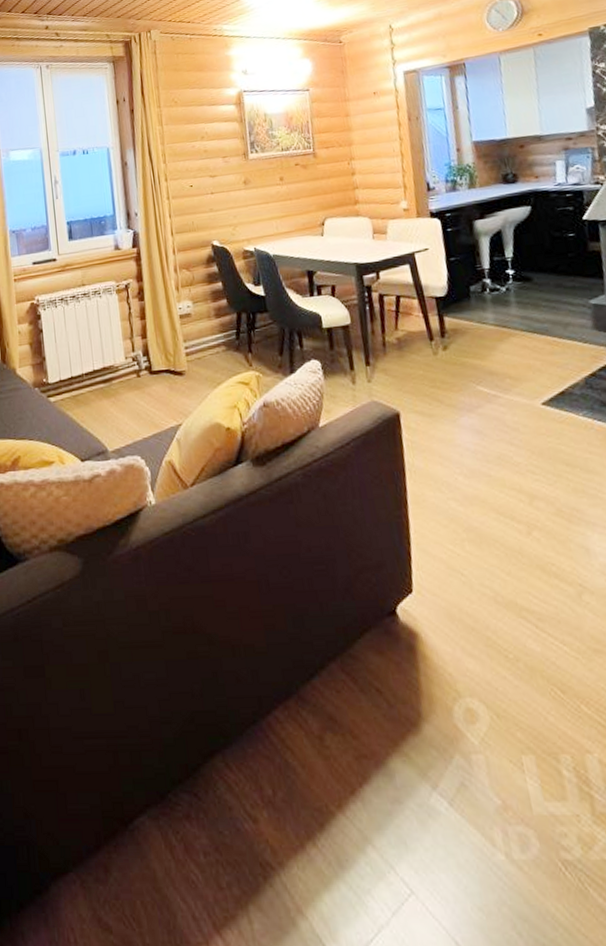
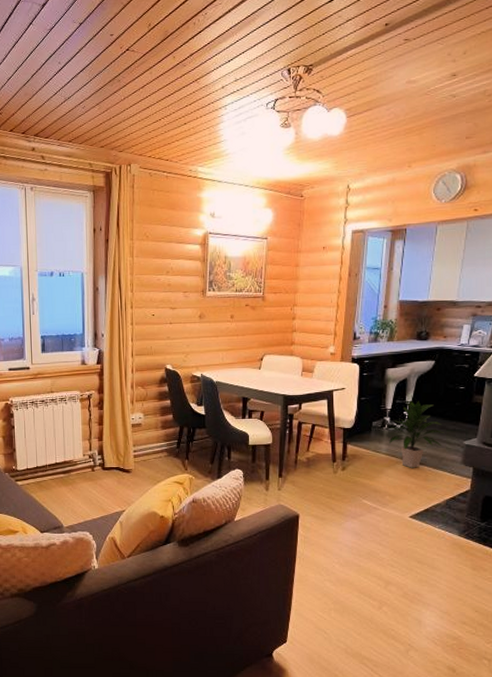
indoor plant: none [492,255,565,340] -> present [389,400,444,468]

